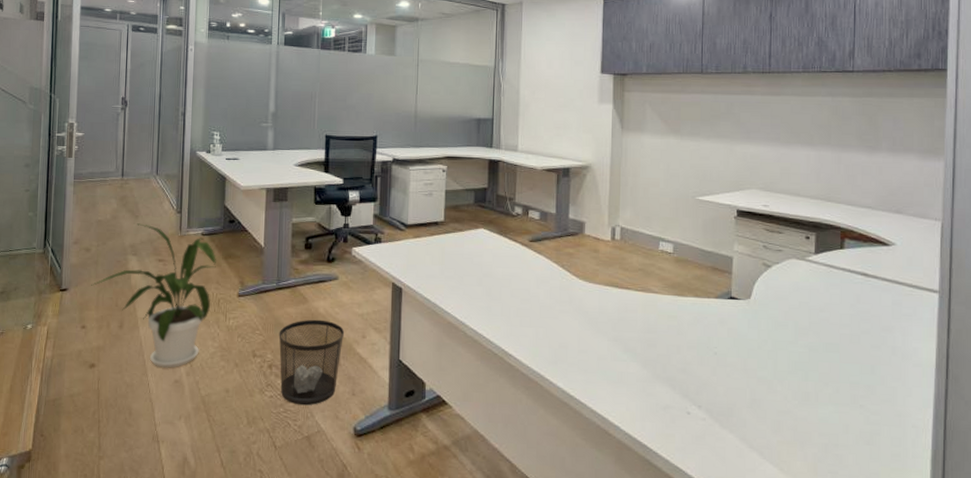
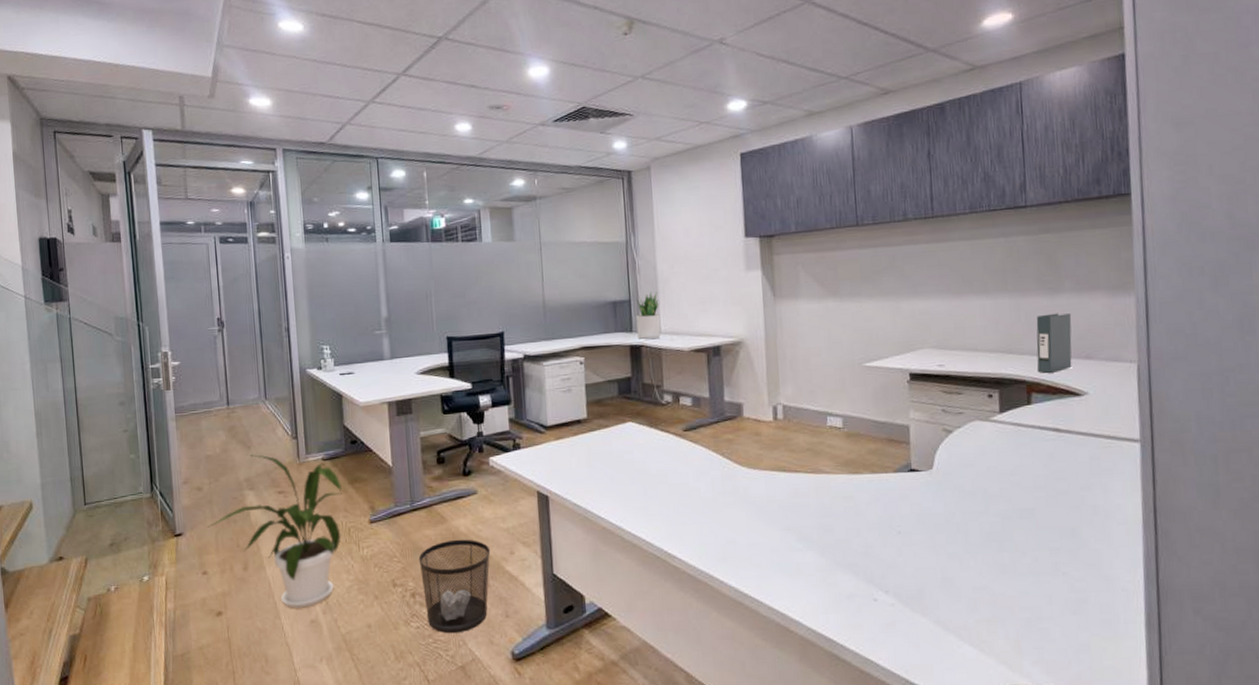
planter: none [496,113,519,156] -> present [636,292,661,340]
binder: none [852,169,886,222] -> present [1036,313,1072,373]

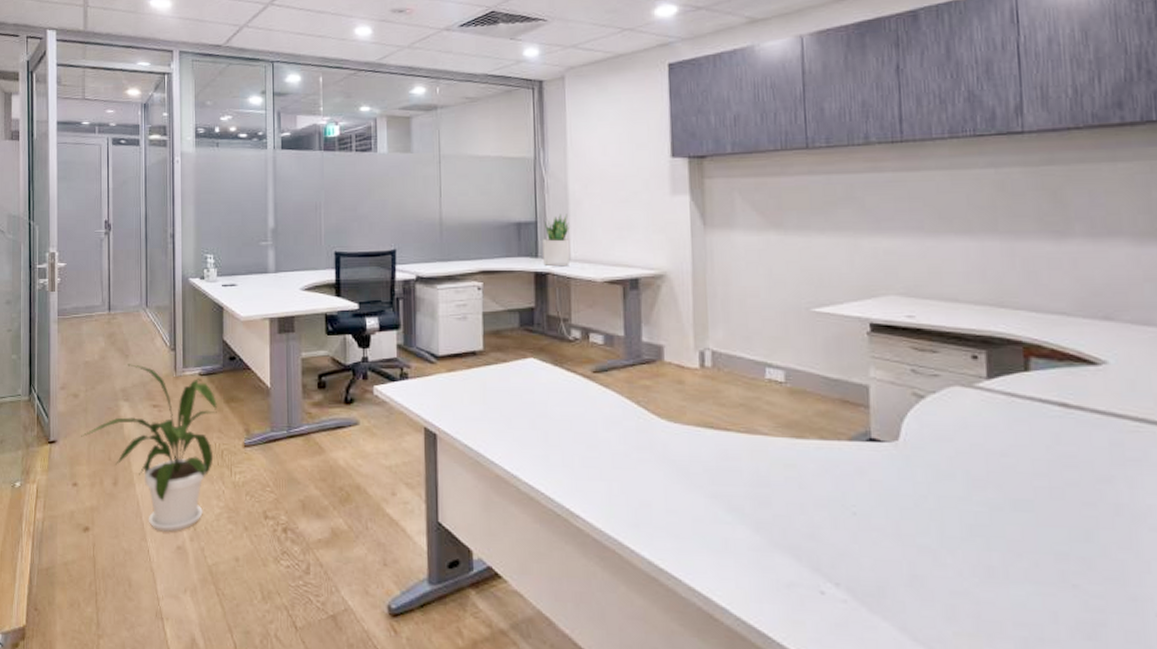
waste bin: present [418,539,491,634] -> none [293,473,370,578]
binder: present [1036,313,1072,373] -> none [1036,262,1085,334]

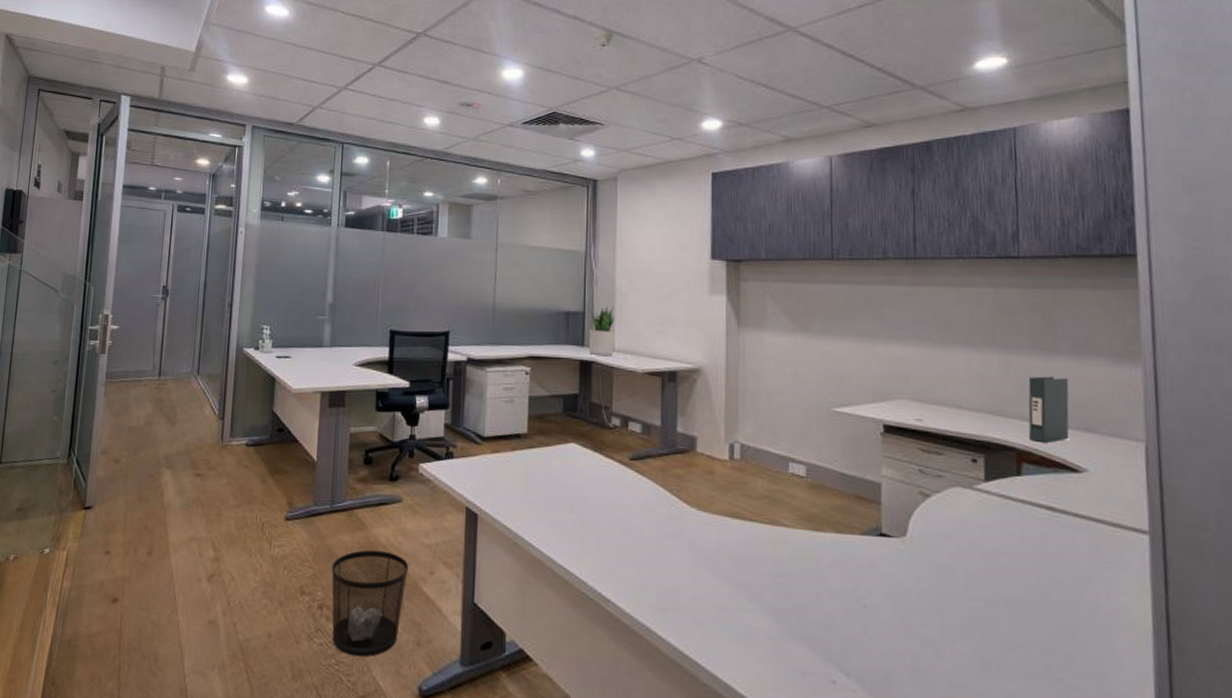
house plant: present [81,364,217,532] -> none [118,431,262,606]
waste bin: none [293,473,370,578] -> present [331,549,409,657]
binder: none [1036,262,1085,334] -> present [1028,376,1069,443]

